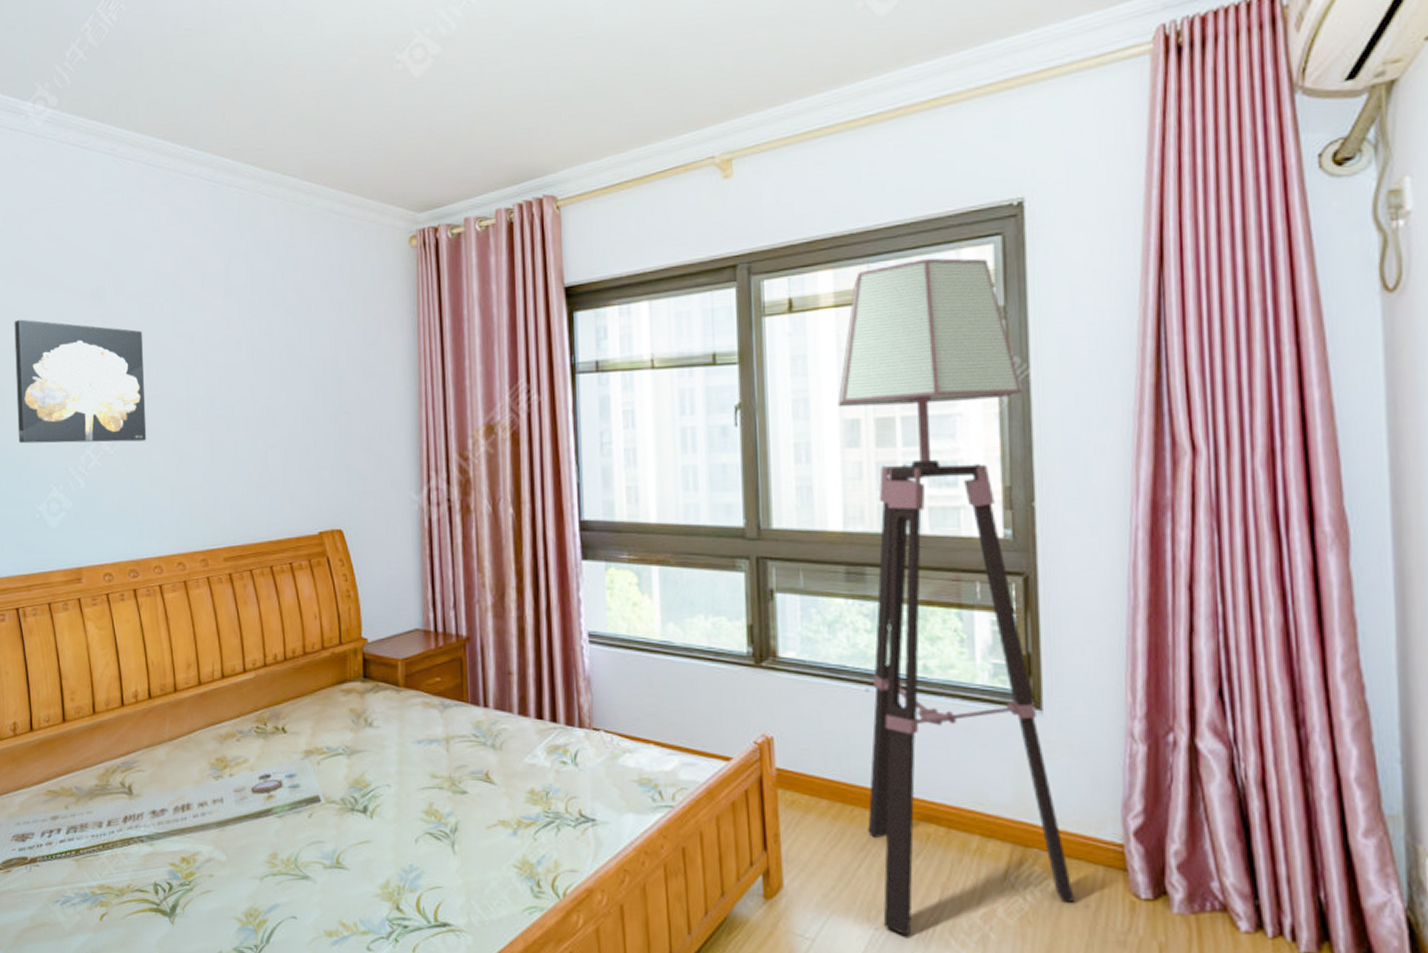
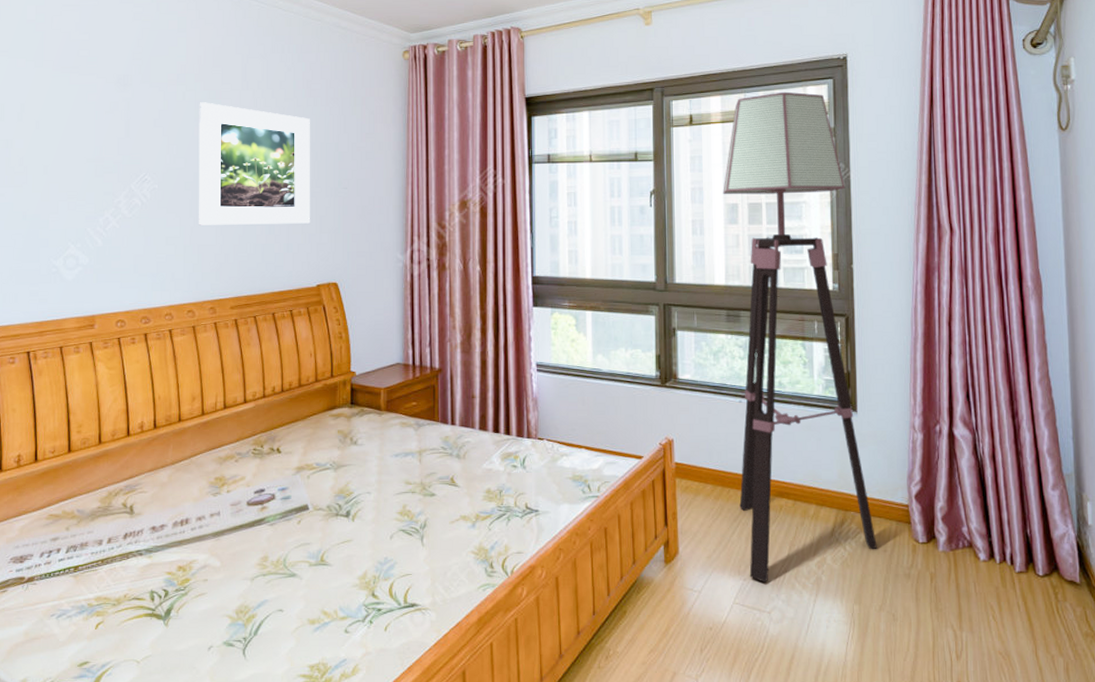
wall art: present [14,319,147,444] -> none [38,98,165,207]
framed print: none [179,314,309,462] -> present [198,102,311,225]

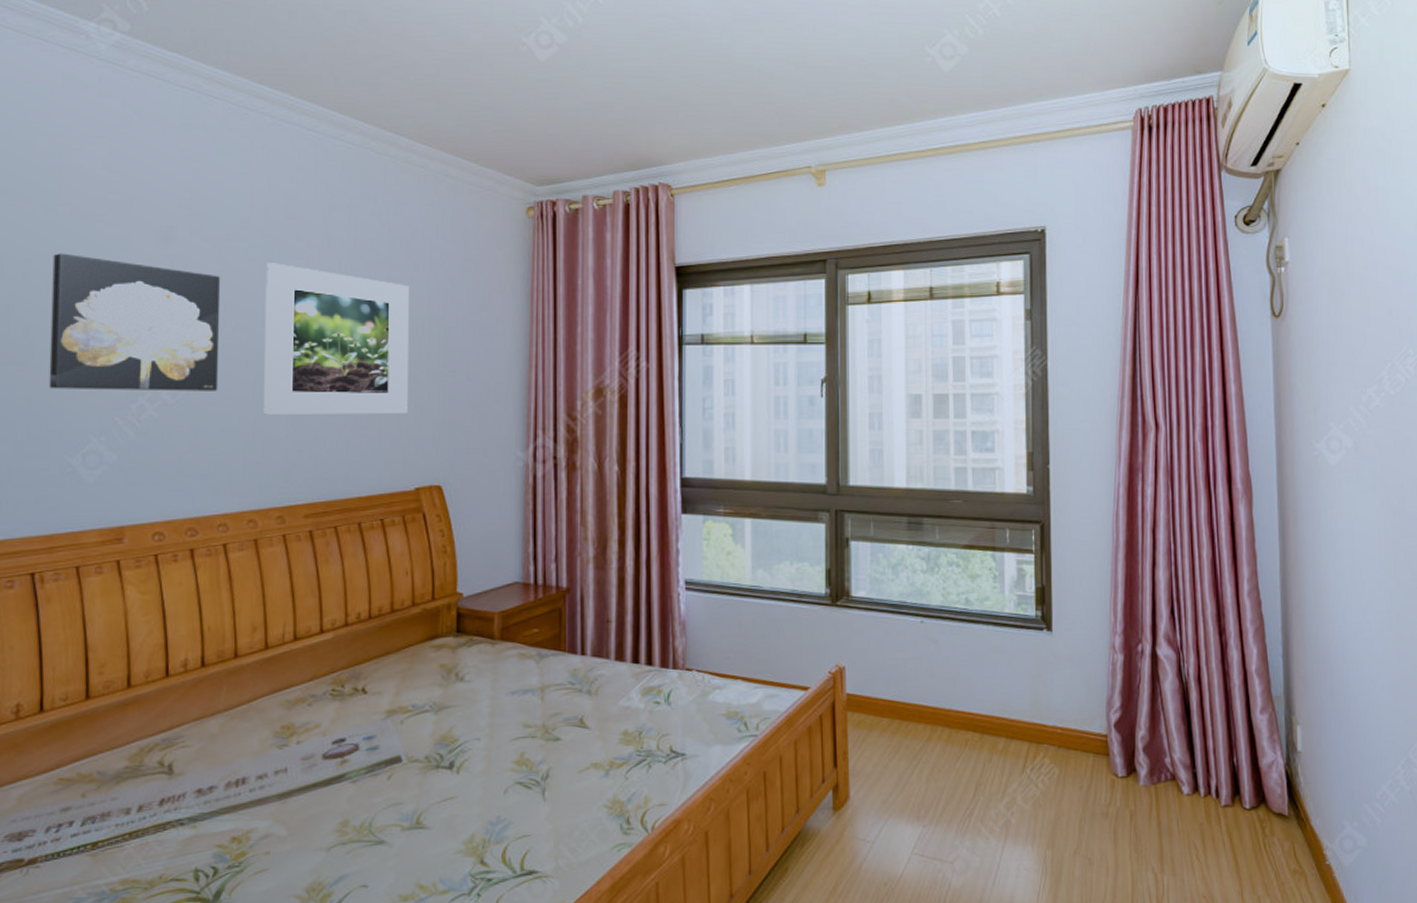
wall art: none [38,98,165,207] -> present [48,253,221,391]
floor lamp: present [723,91,877,582] -> none [905,267,1072,829]

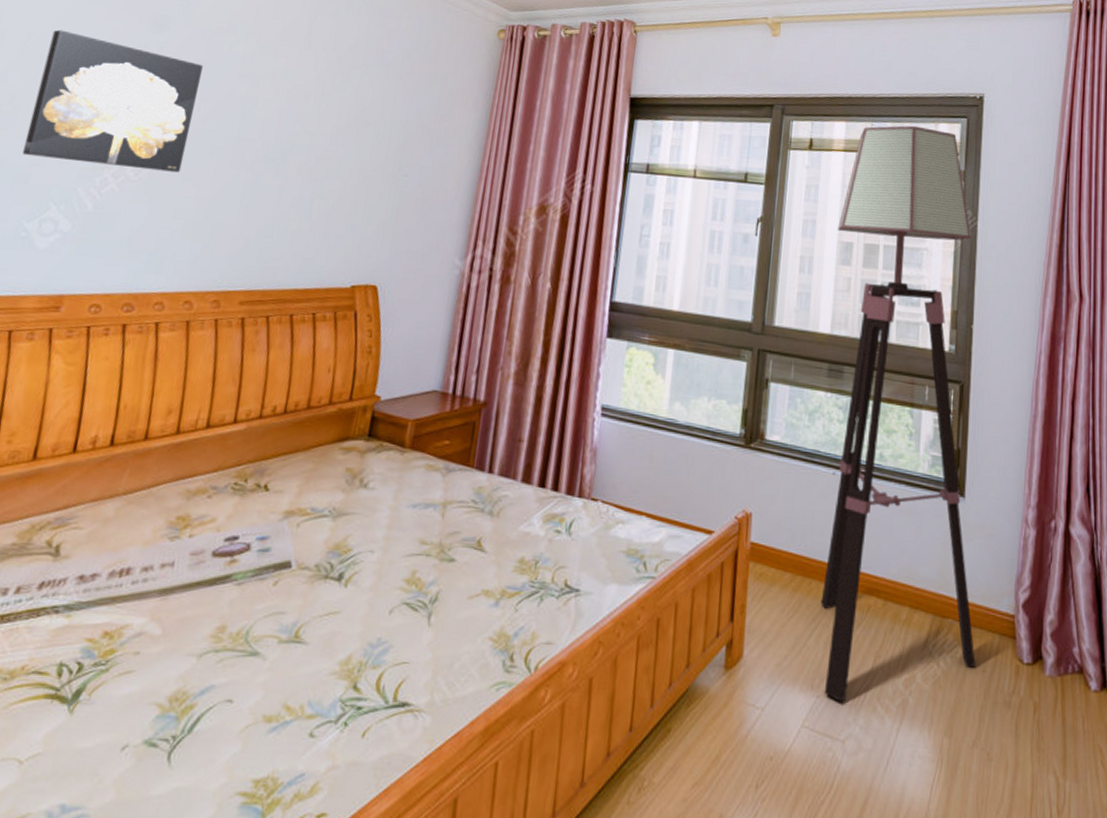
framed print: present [263,263,409,415] -> none [219,57,378,212]
floor lamp: none [905,267,1072,829] -> present [820,125,976,702]

